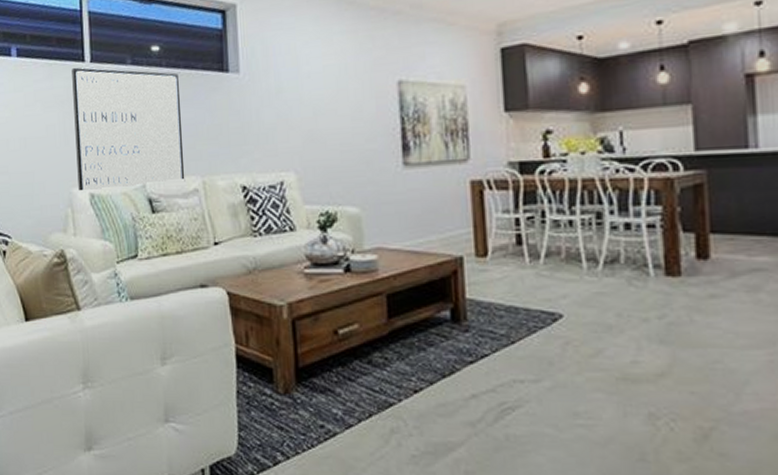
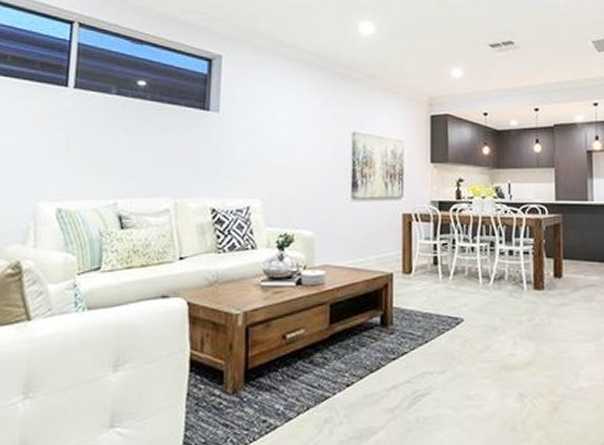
wall art: present [72,67,185,190] -> none [45,91,163,204]

